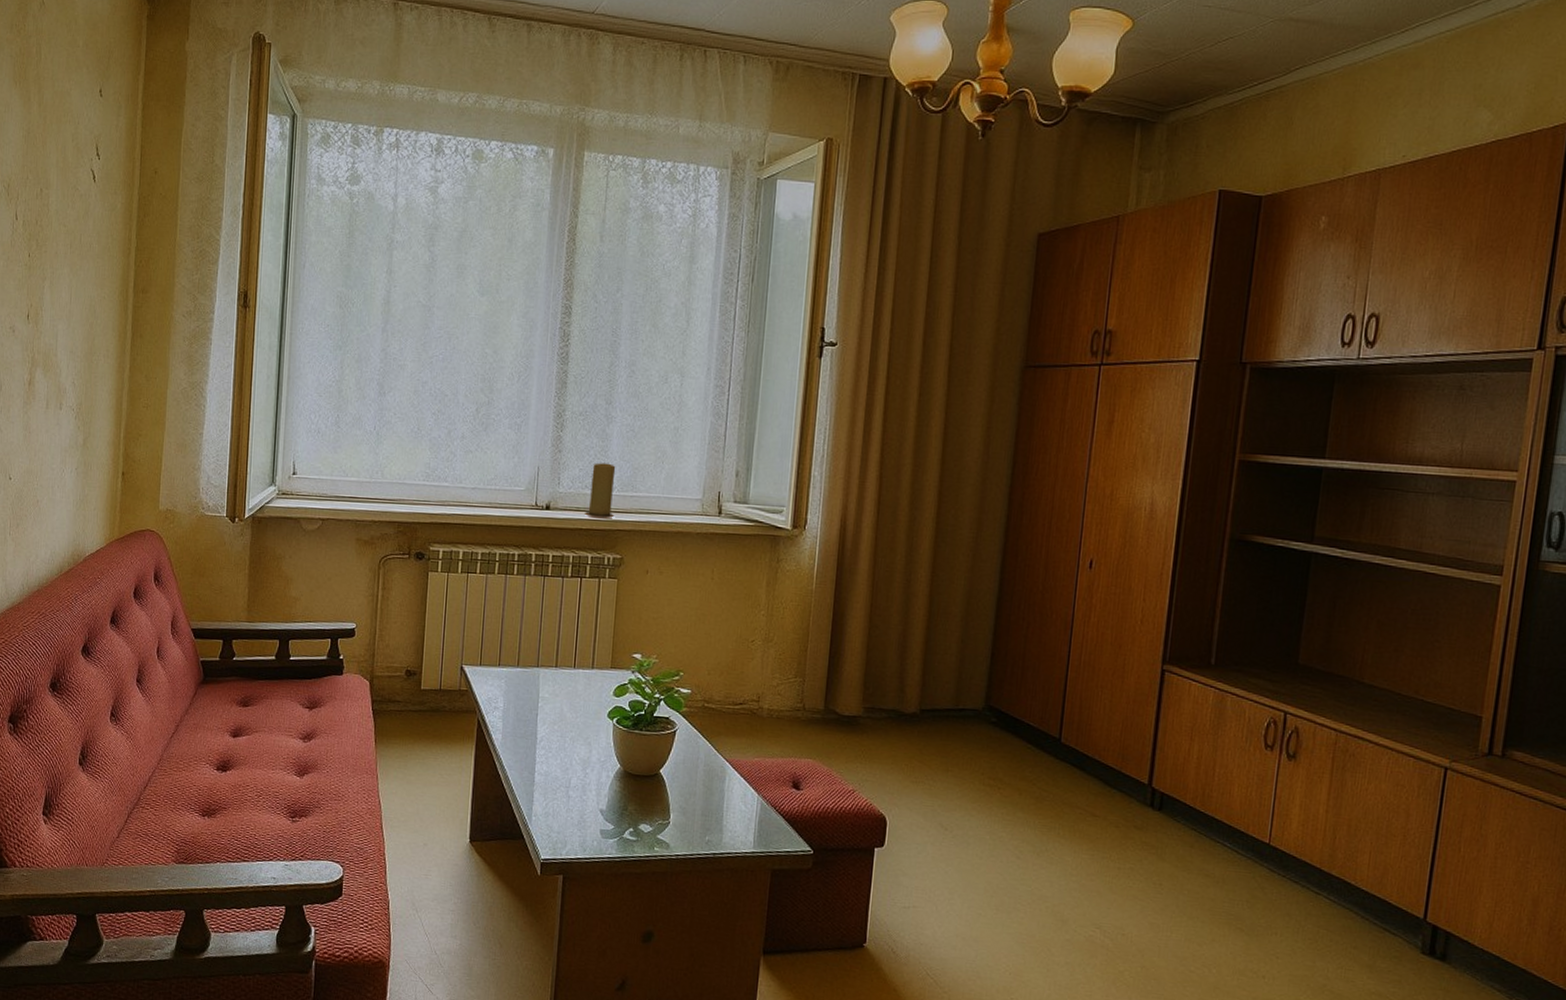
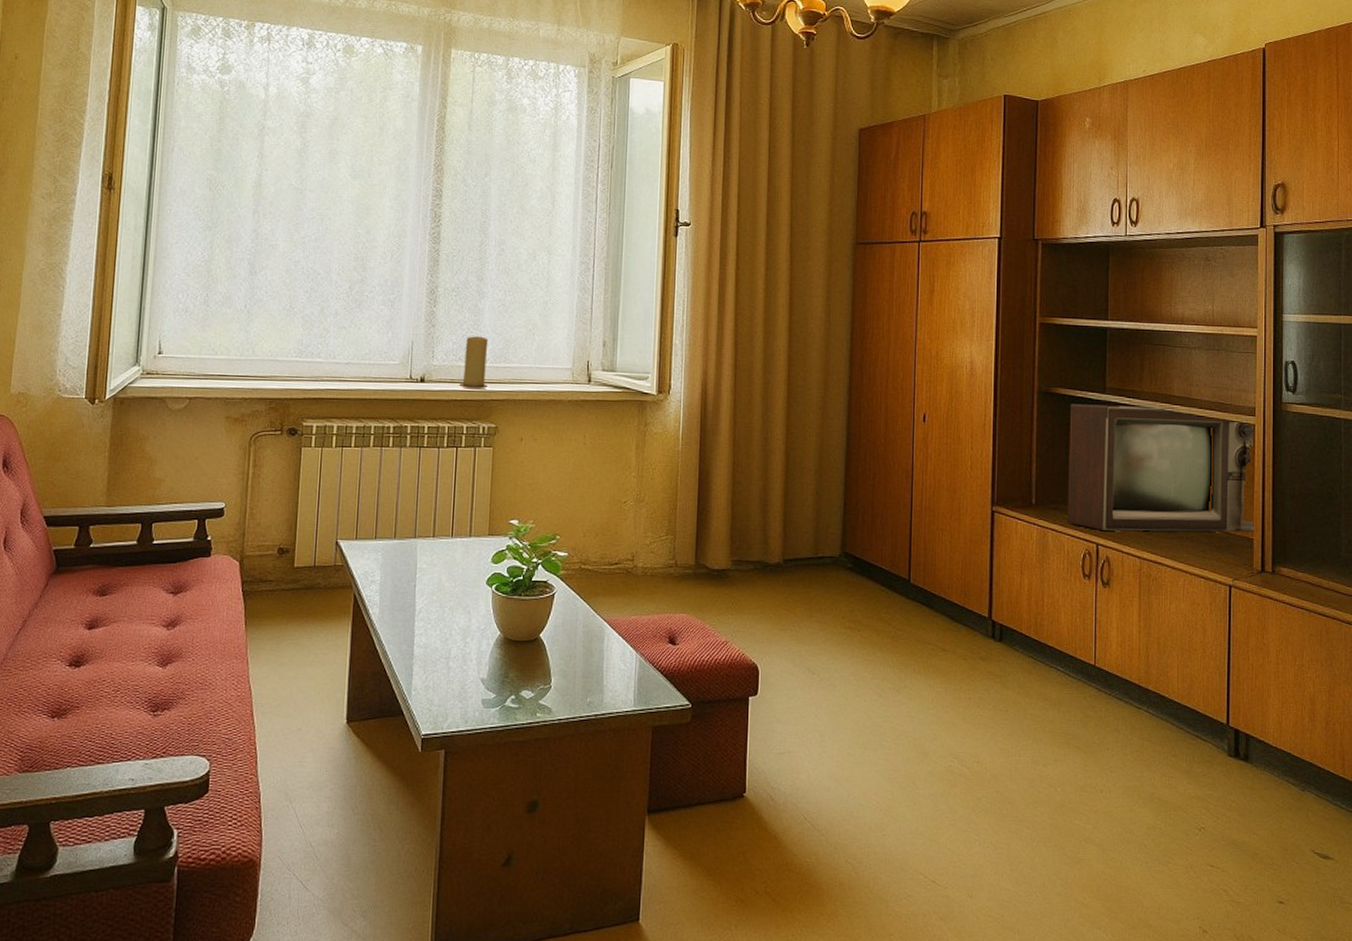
television set: none [1251,554,1498,709] -> present [1067,404,1254,533]

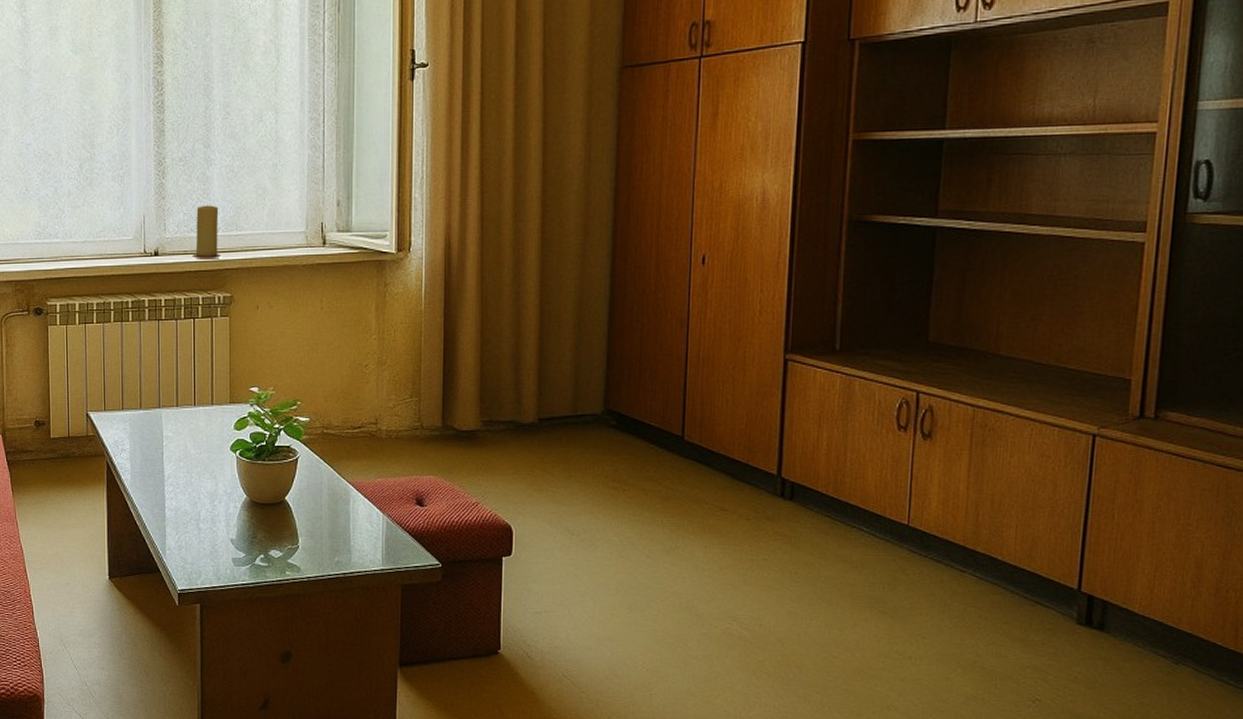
television set: present [1067,404,1254,533] -> none [879,229,1142,378]

